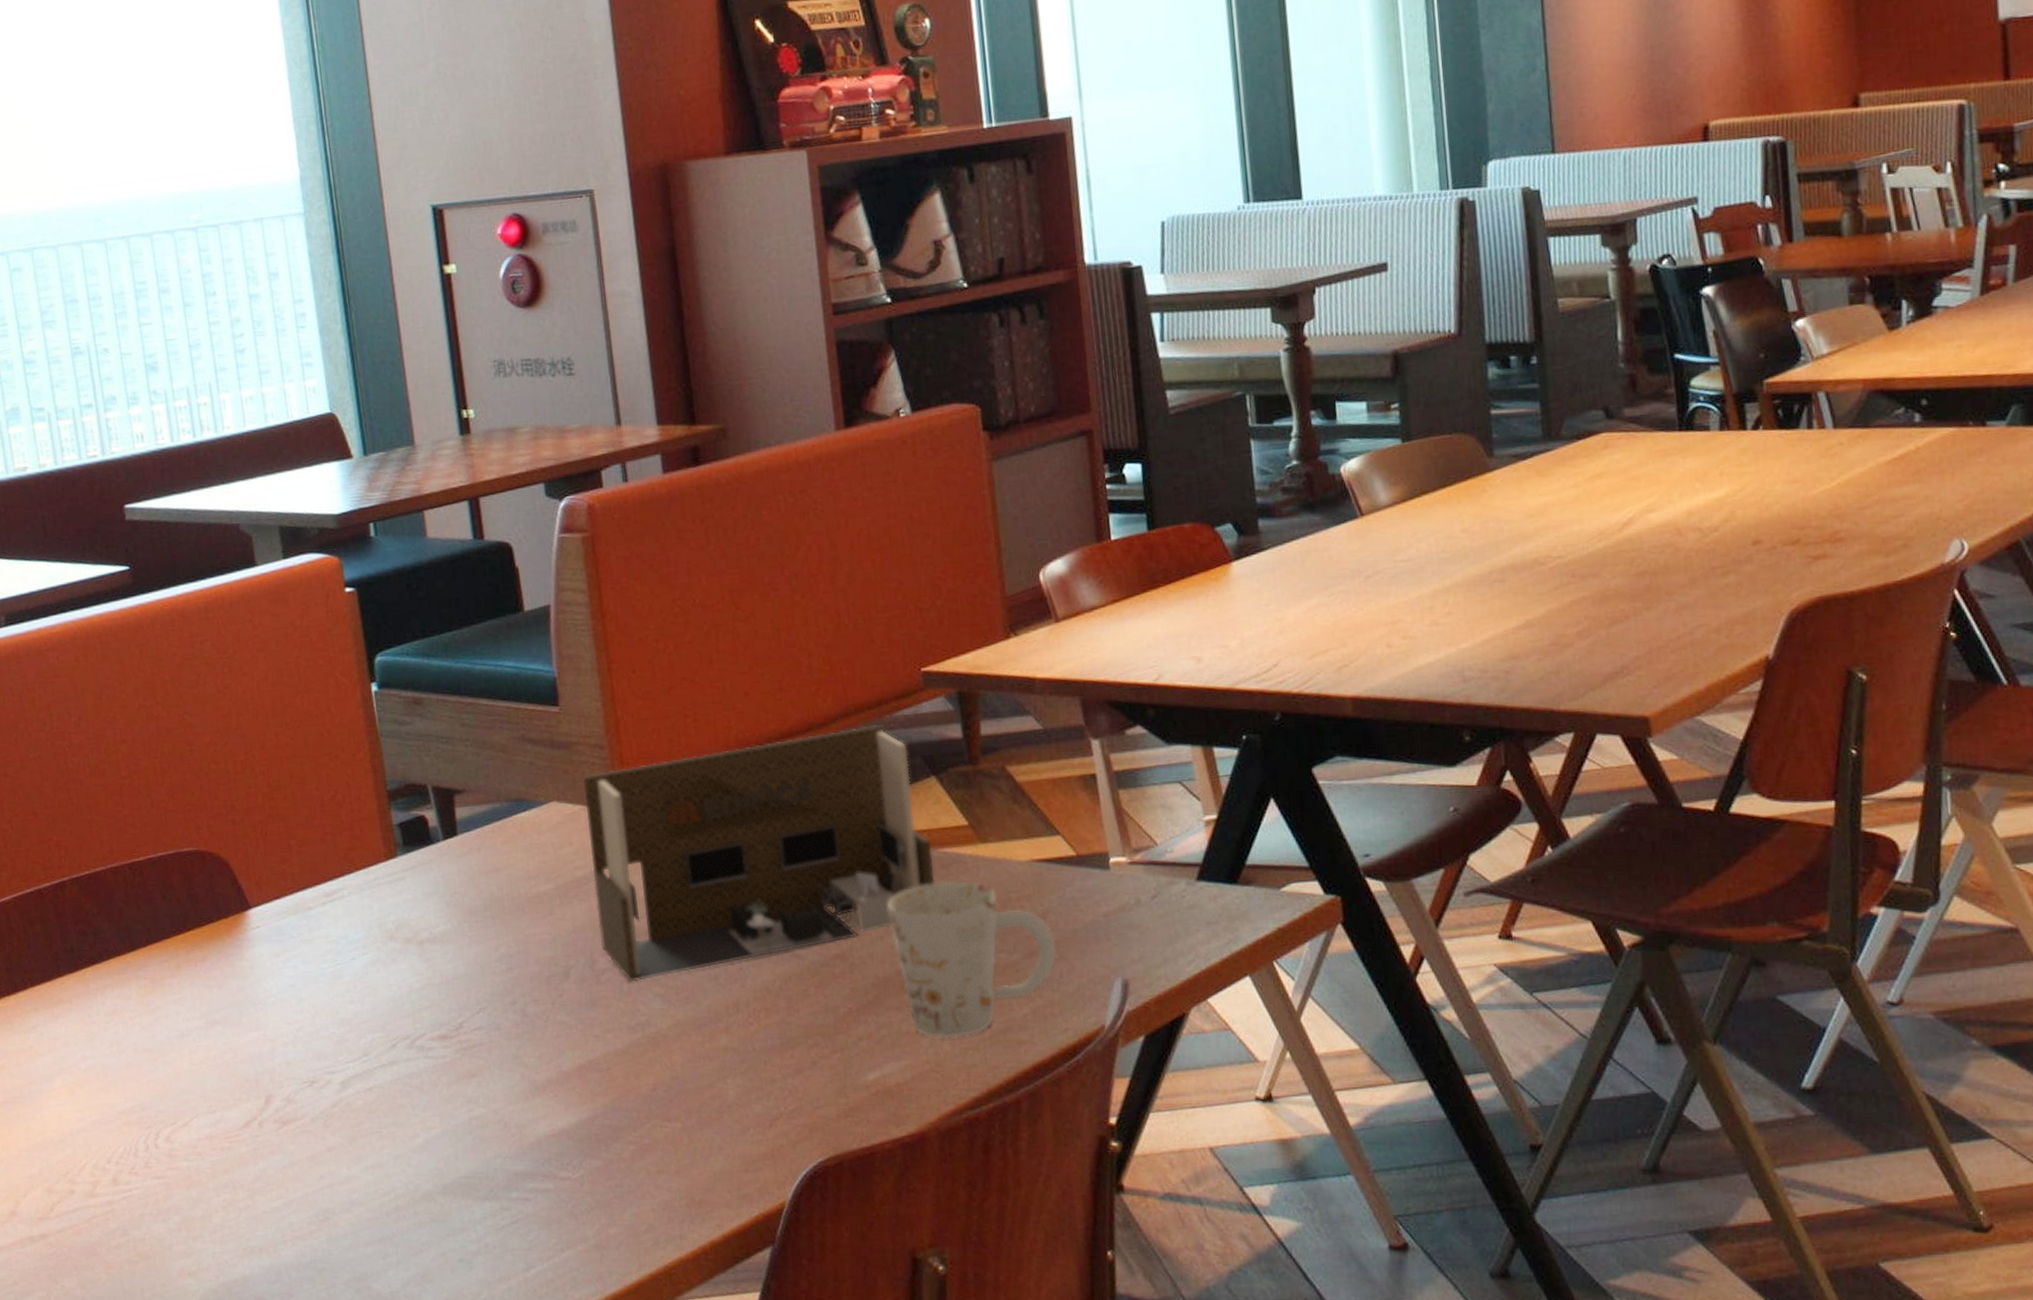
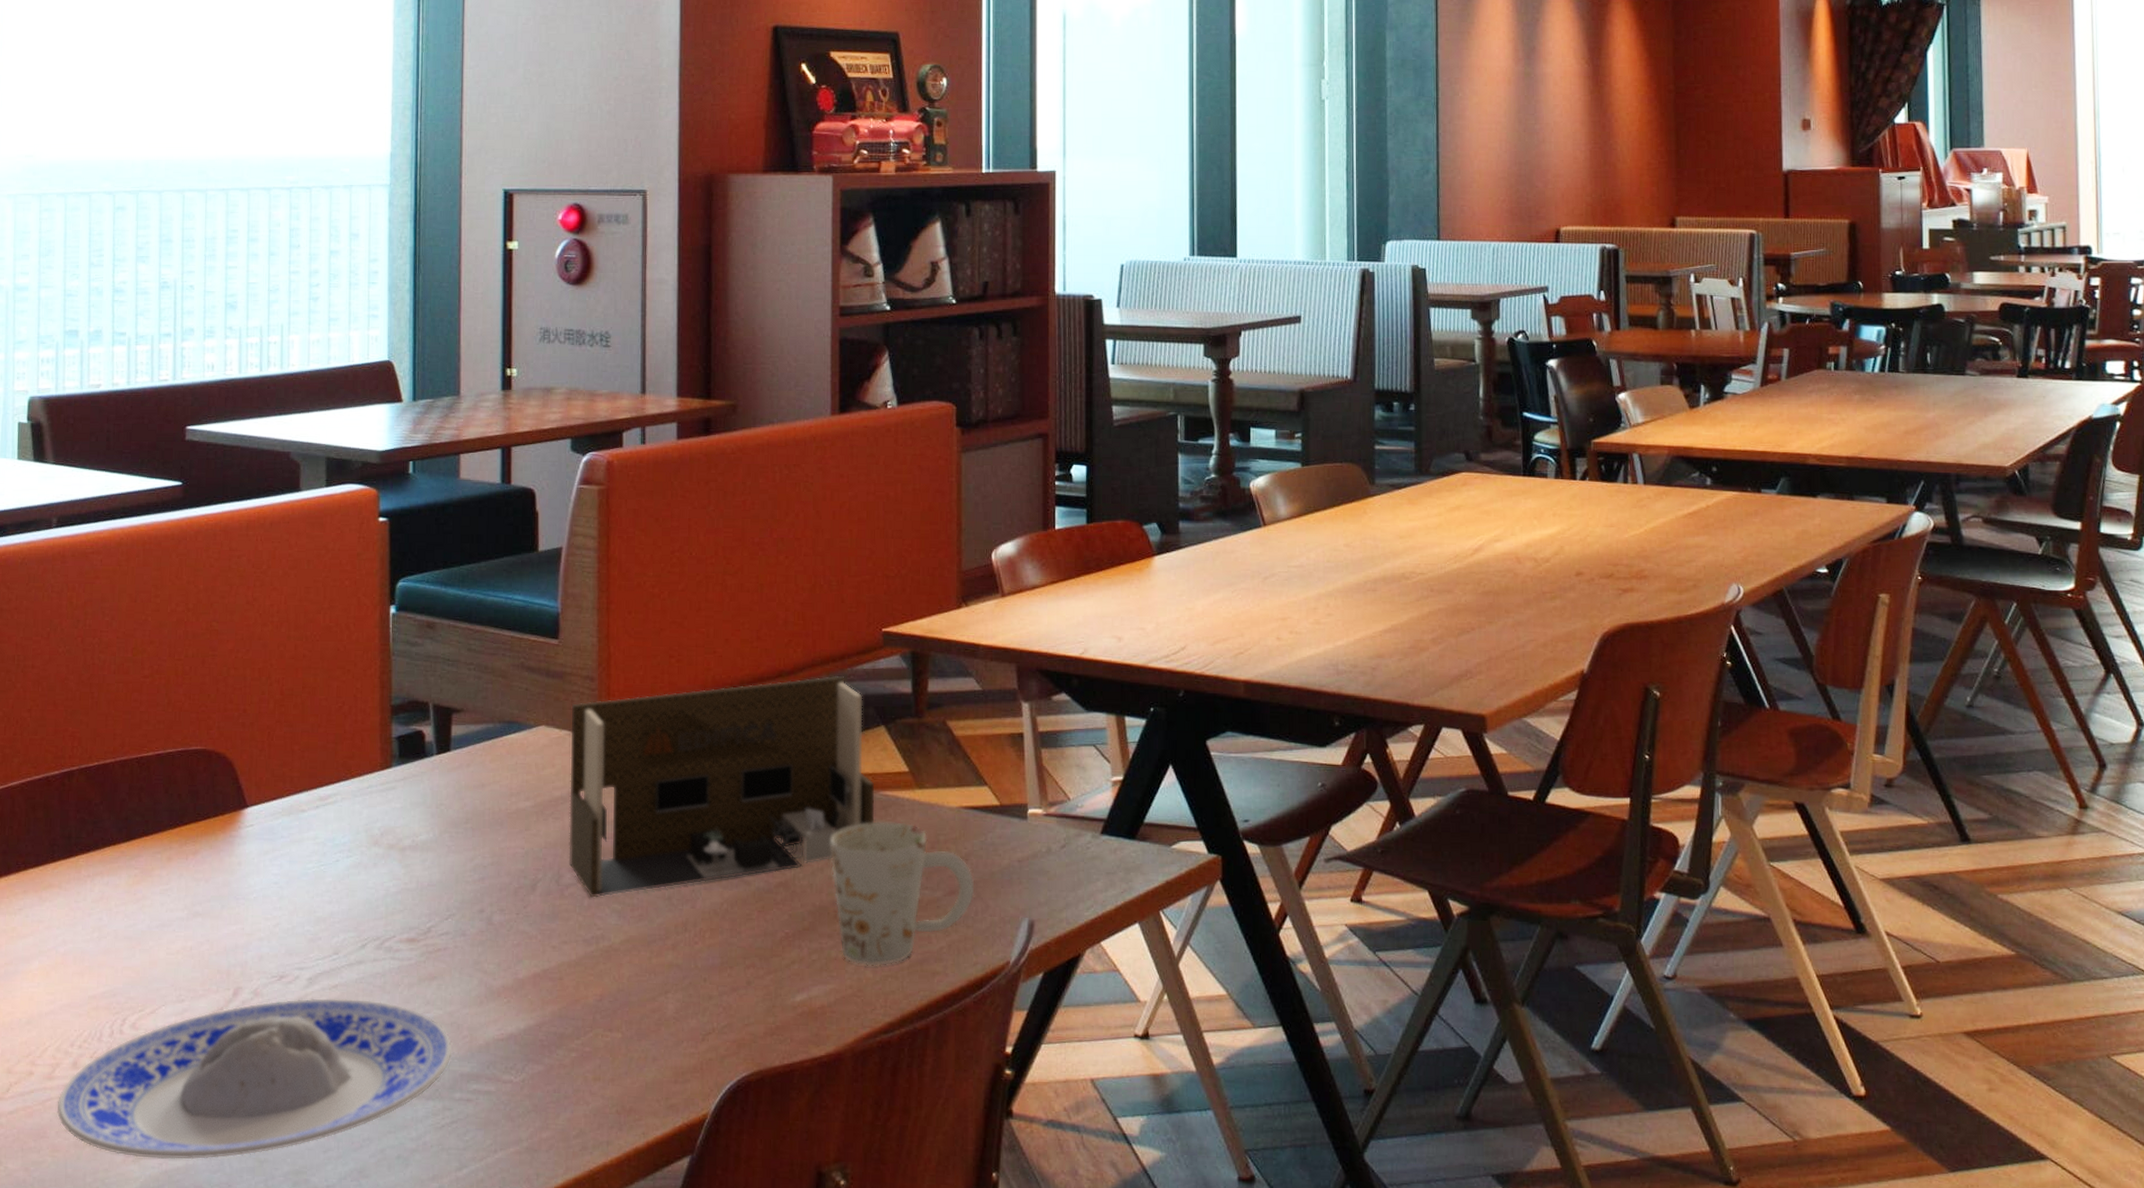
plate: none [103,1101,503,1271] -> present [56,998,453,1160]

